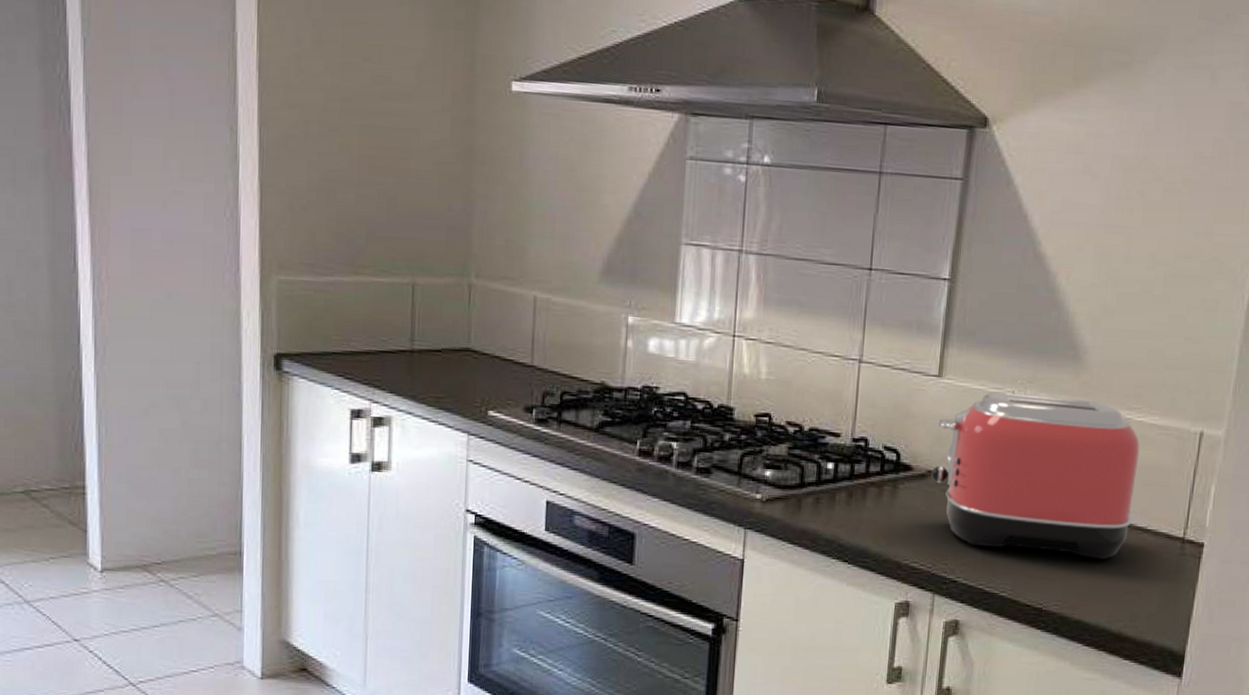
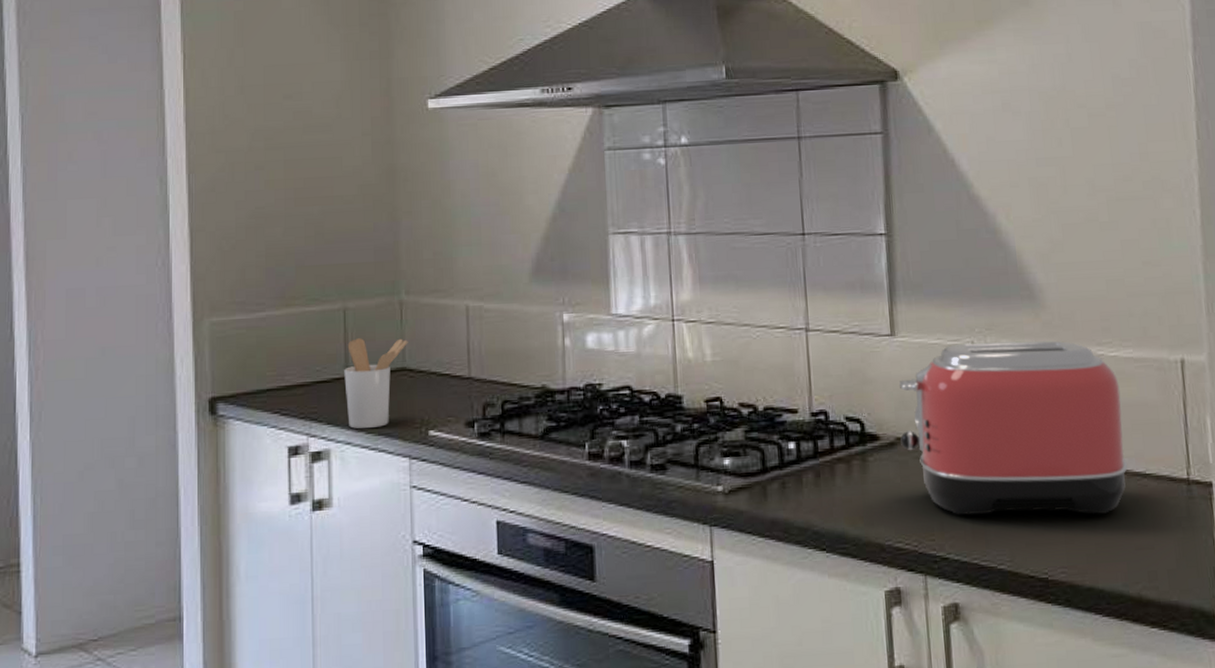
utensil holder: none [409,314,475,402] -> present [344,338,408,429]

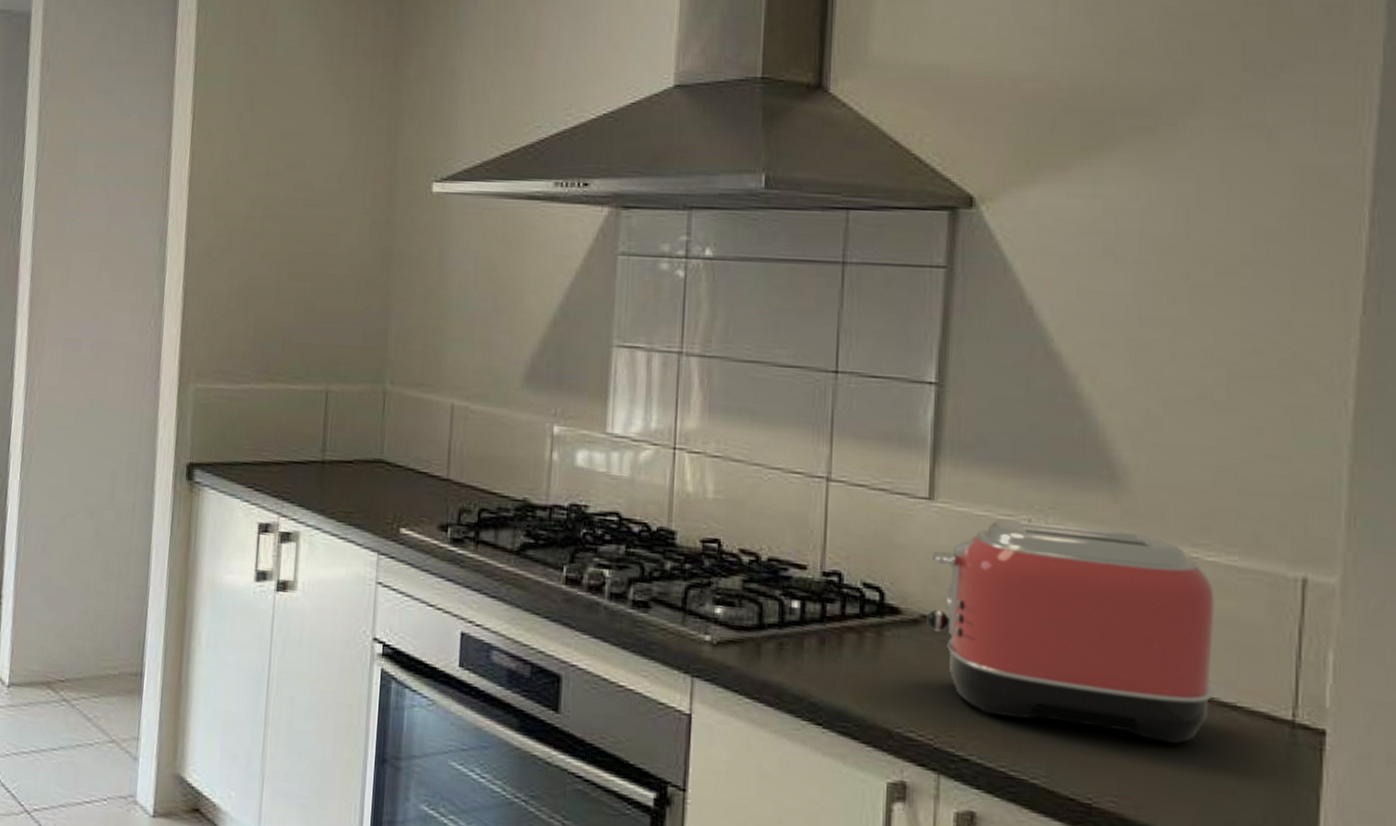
utensil holder: present [344,338,408,429] -> none [320,423,388,517]

